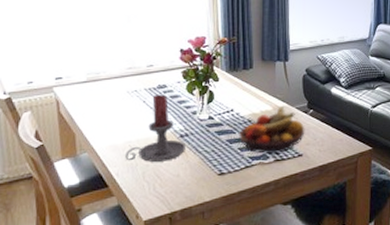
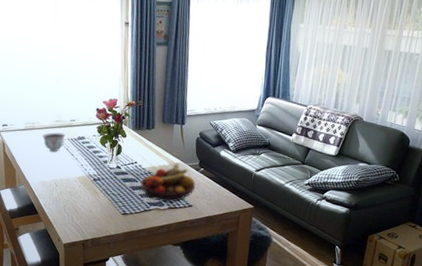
bowl: none [110,82,141,107] -> present [42,132,66,152]
candle holder: present [125,94,186,162] -> none [51,144,98,199]

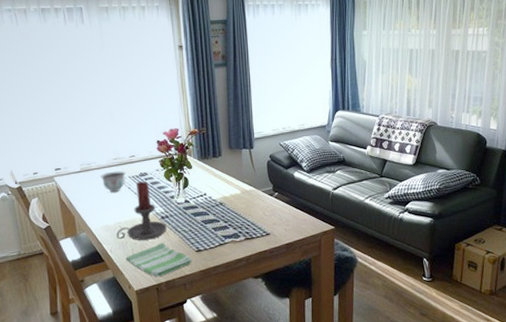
candle holder: none [51,144,98,199] -> present [117,181,167,240]
dish towel: none [57,202,118,234] -> present [125,243,192,277]
fruit bowl: present [140,163,196,203] -> none [212,190,272,234]

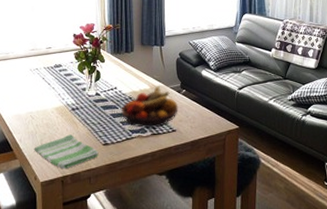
bowl: present [100,171,126,193] -> none [16,61,42,82]
candle holder: present [117,181,167,240] -> none [27,72,76,131]
fruit bowl: none [212,190,272,234] -> present [121,86,179,129]

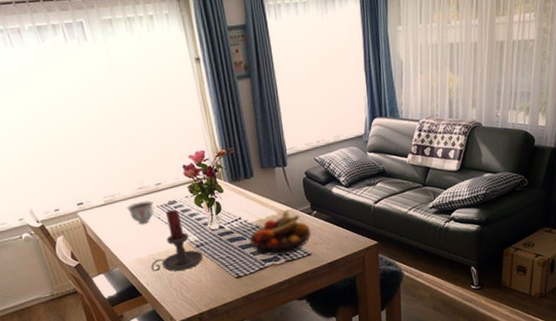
bowl: none [16,61,42,82] -> present [126,200,154,224]
candle holder: none [27,72,76,131] -> present [151,209,203,272]
dish towel: present [34,134,99,169] -> none [163,272,233,307]

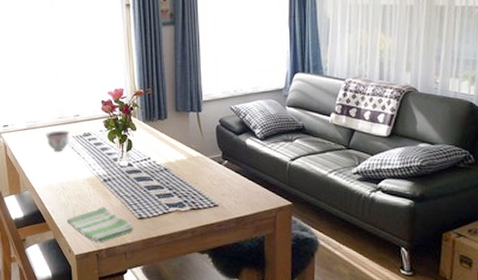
candle holder: present [151,209,203,272] -> none [59,141,108,203]
dish towel: none [163,272,233,307] -> present [67,207,134,243]
fruit bowl: present [249,210,312,256] -> none [156,156,220,203]

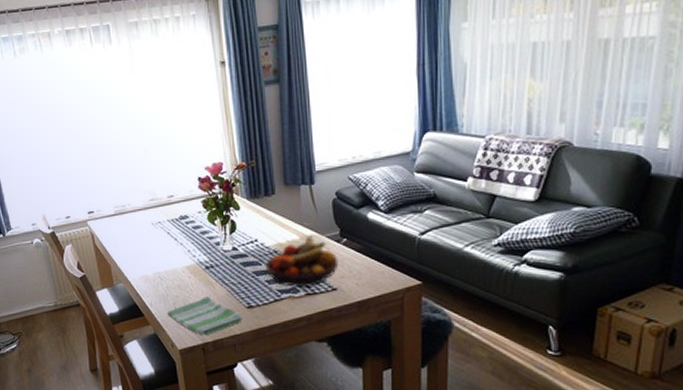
bowl: present [45,130,70,152] -> none [136,214,164,238]
fruit bowl: none [156,156,220,203] -> present [265,235,339,288]

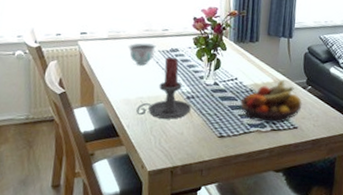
bowl: none [136,214,164,238] -> present [127,43,156,65]
candle holder: none [156,225,212,293] -> present [136,56,191,119]
dish towel: present [167,297,243,336] -> none [142,124,213,160]

